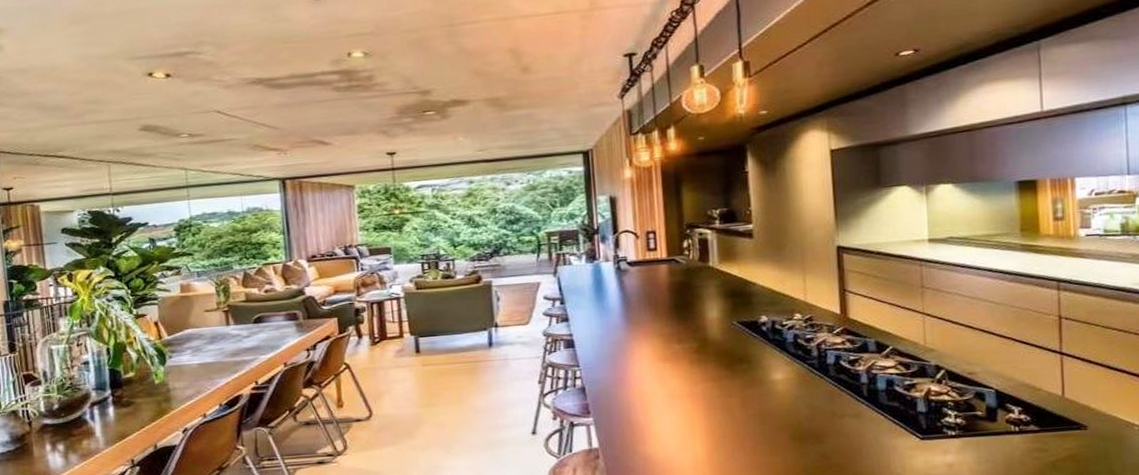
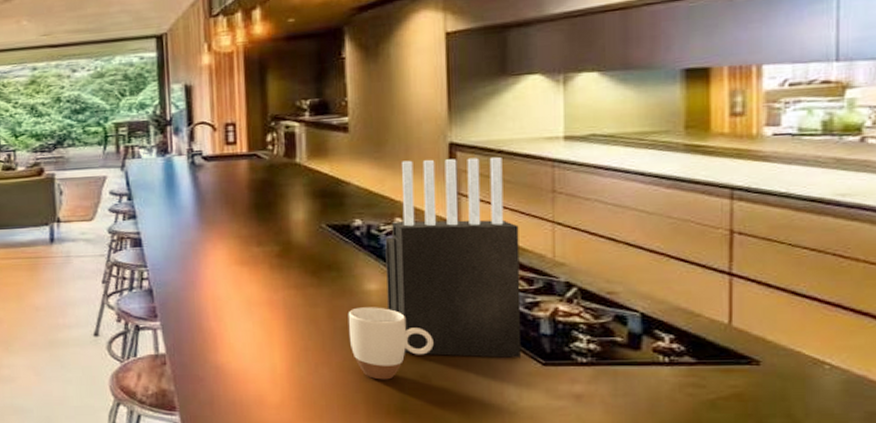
mug: none [758,394,832,461] -> present [348,307,434,380]
knife block: none [787,257,904,436] -> present [385,156,522,358]

